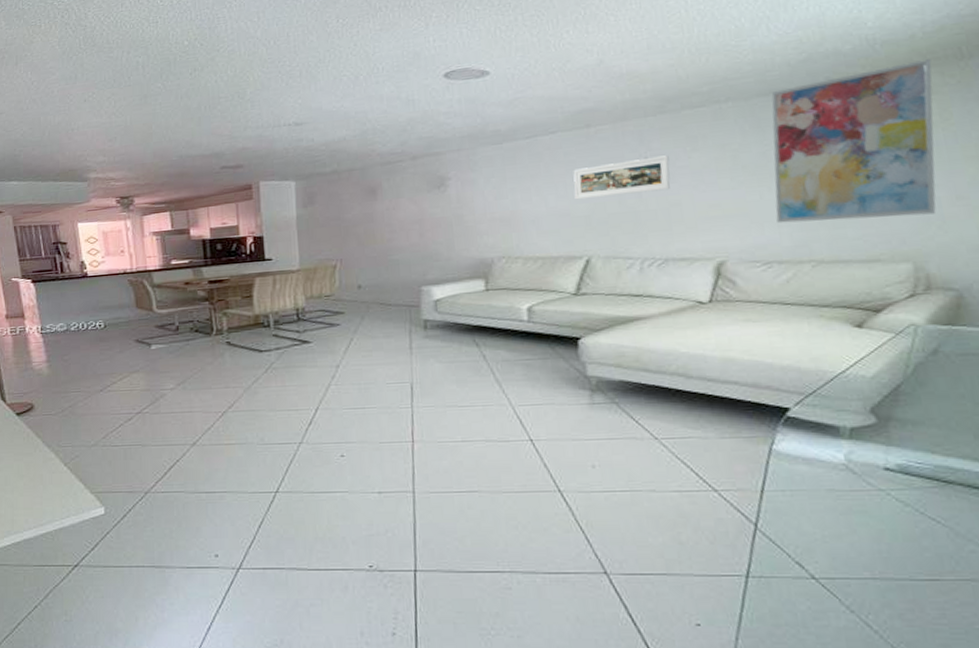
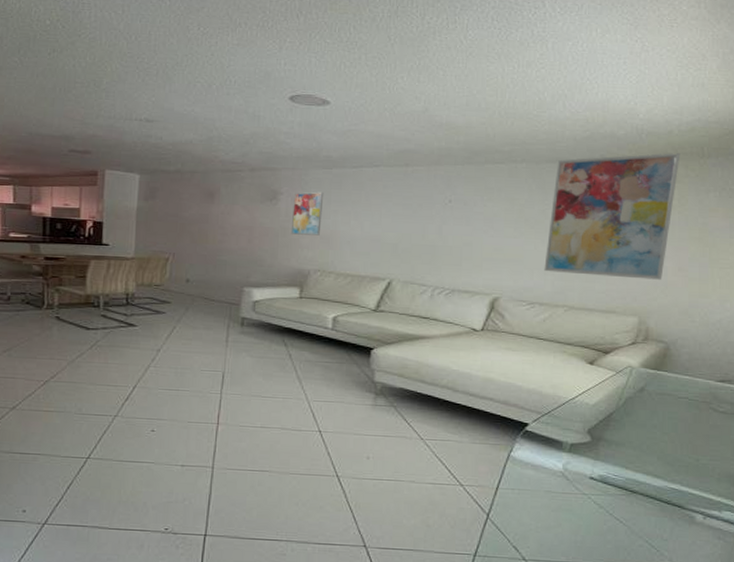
wall art: none [463,170,499,222] -> present [290,191,324,236]
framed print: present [573,155,670,200] -> none [386,200,469,231]

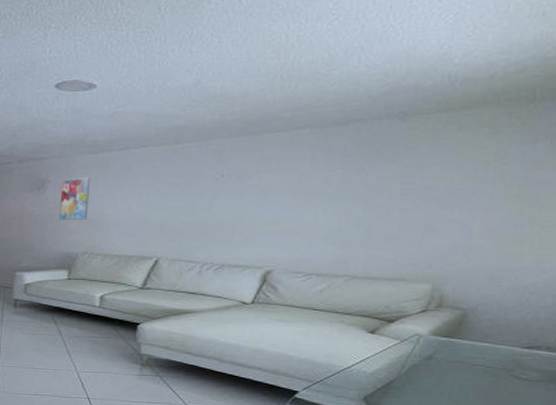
wall art: present [544,153,680,280] -> none [324,100,504,244]

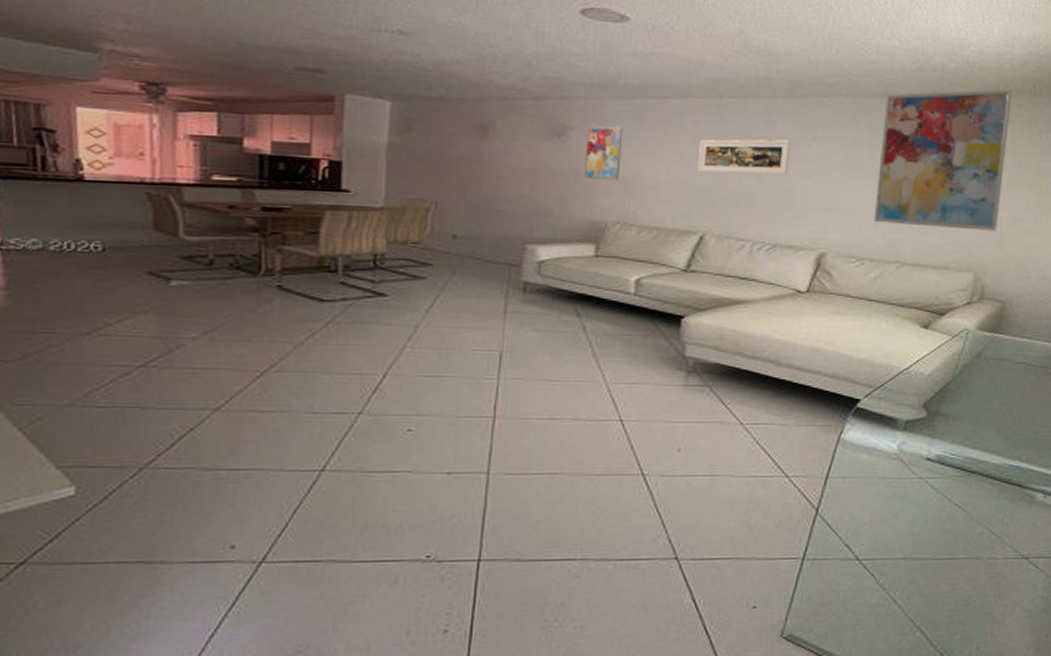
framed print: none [154,174,243,209] -> present [697,139,790,175]
wall art: none [324,100,504,244] -> present [874,89,1013,231]

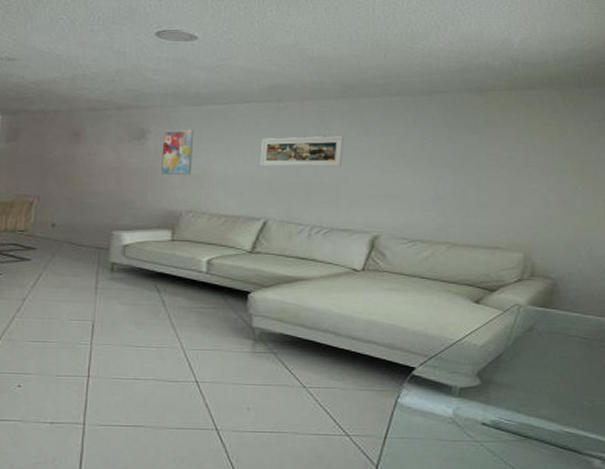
wall art: present [874,89,1013,231] -> none [424,83,558,214]

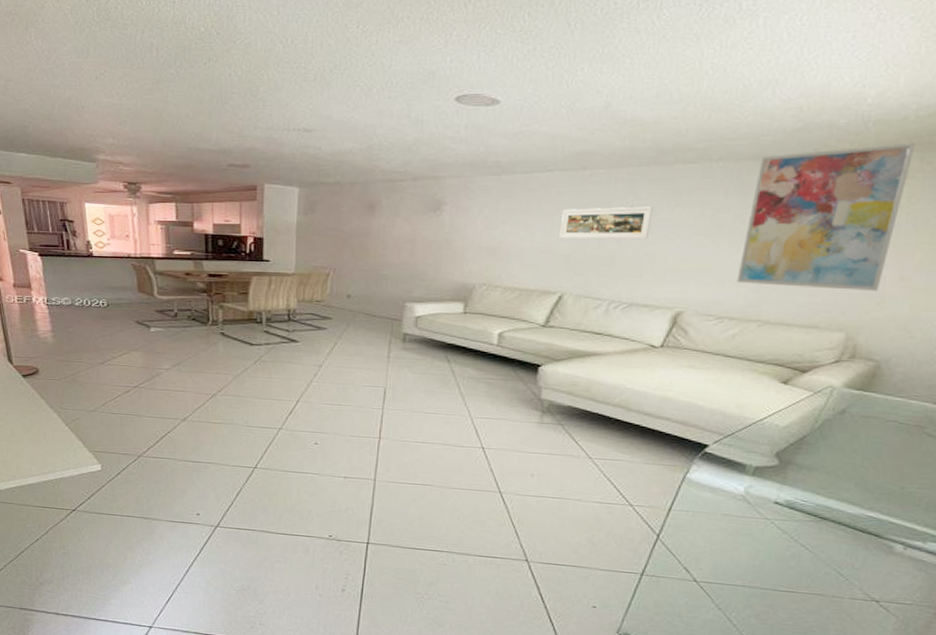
wall art: present [160,129,194,175] -> none [455,200,491,248]
wall art: none [424,83,558,214] -> present [737,143,916,291]

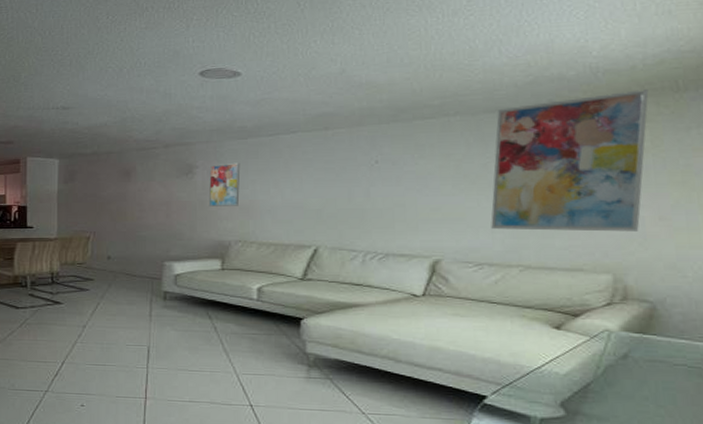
wall art: none [455,200,491,248] -> present [208,162,241,207]
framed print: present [559,206,653,240] -> none [308,160,398,195]

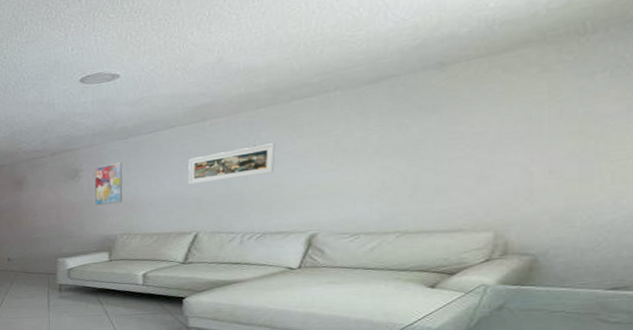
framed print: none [308,160,398,195] -> present [188,143,276,185]
wall art: present [491,89,649,232] -> none [369,37,550,200]

